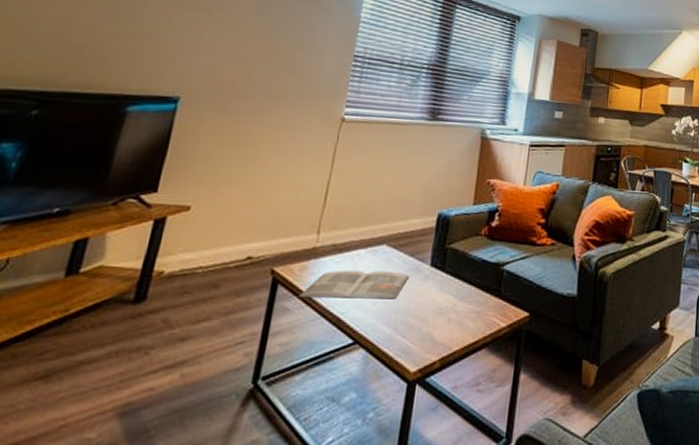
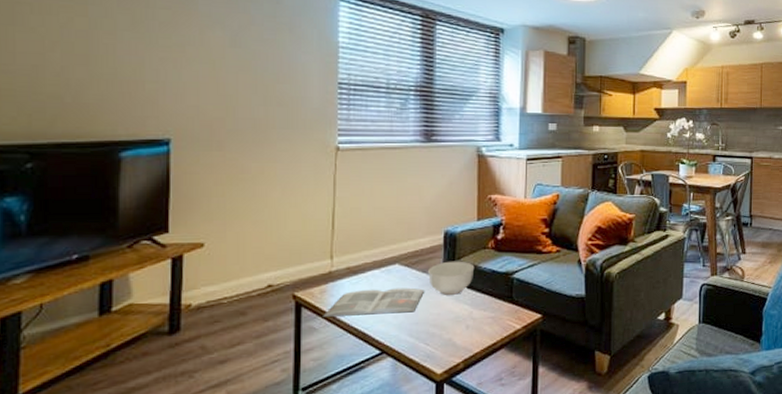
bowl: none [415,246,465,283] -> present [428,261,475,295]

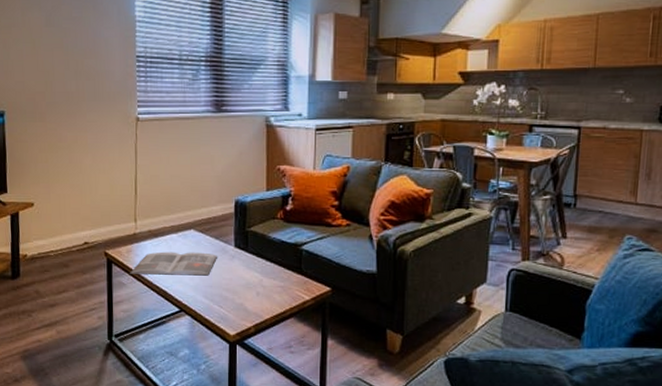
bowl: present [428,261,475,295] -> none [221,229,264,262]

